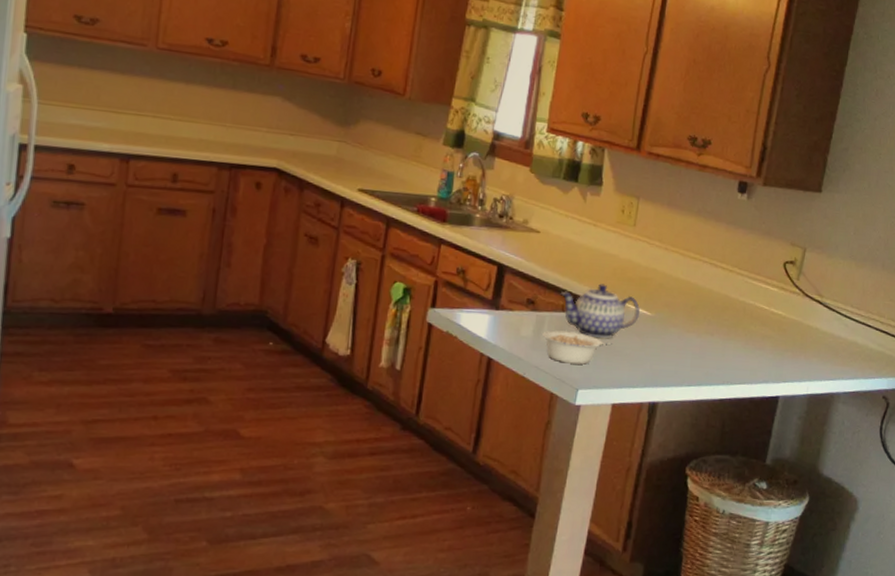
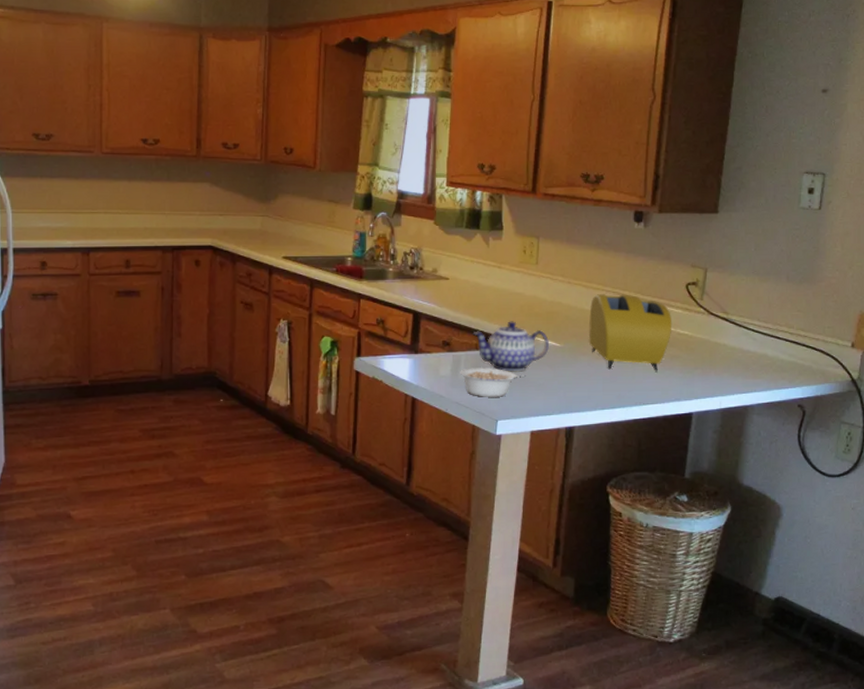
toaster: none [681,264,767,352] -> present [589,294,672,373]

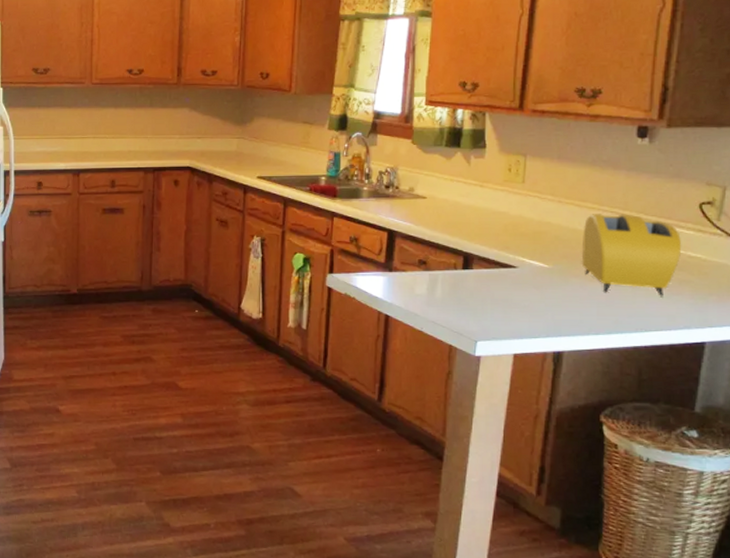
legume: present [460,368,526,397] -> none [436,287,509,318]
teapot: present [472,321,549,372] -> none [451,241,535,293]

